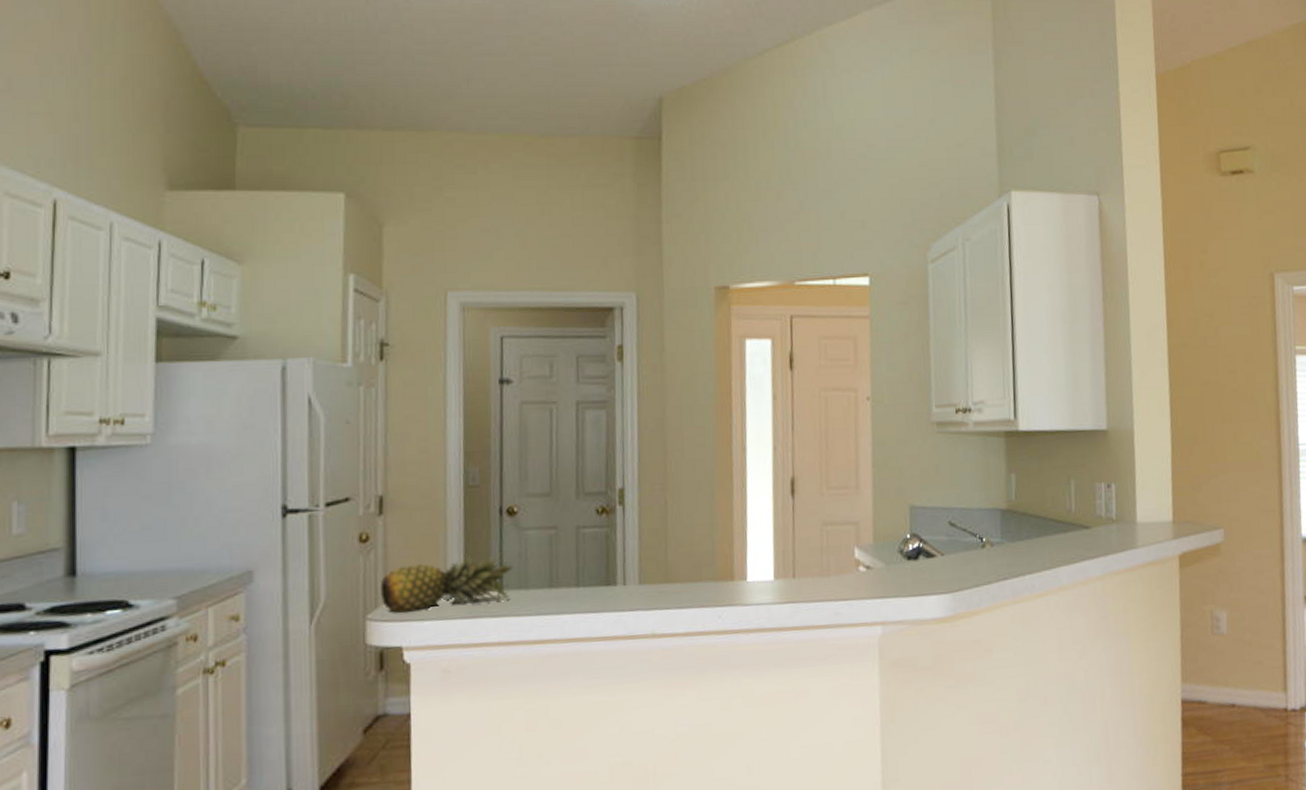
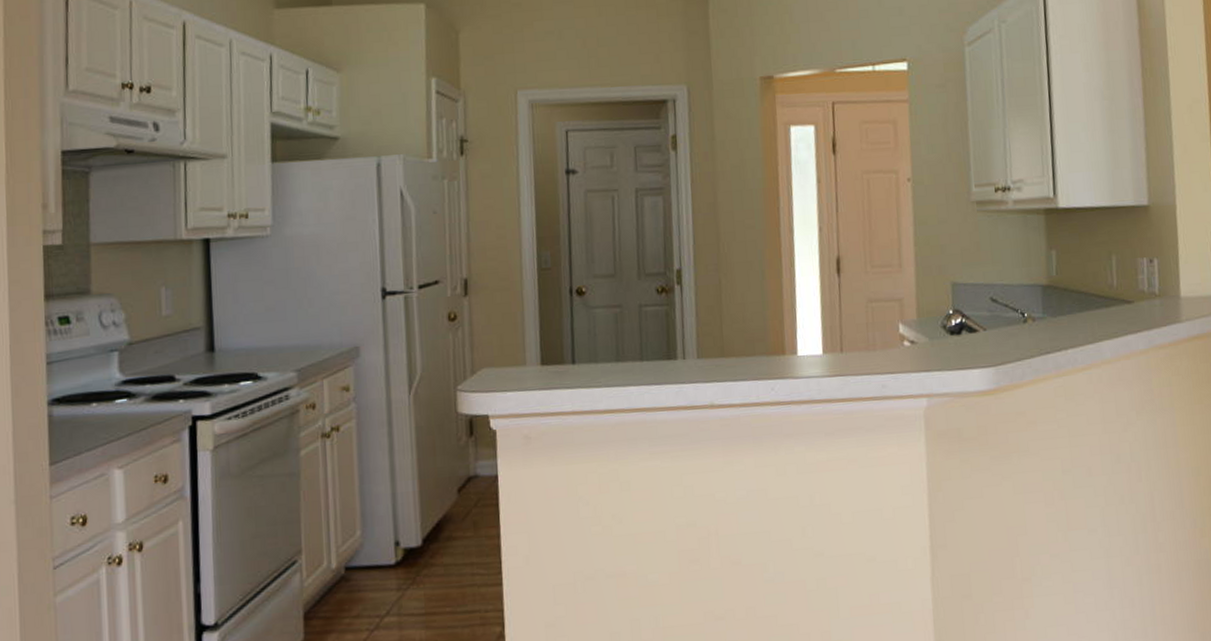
fruit: present [380,552,514,614] -> none [467,329,584,385]

